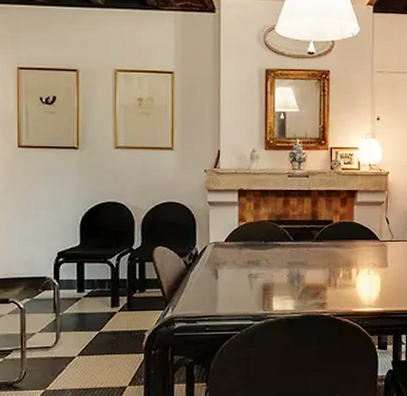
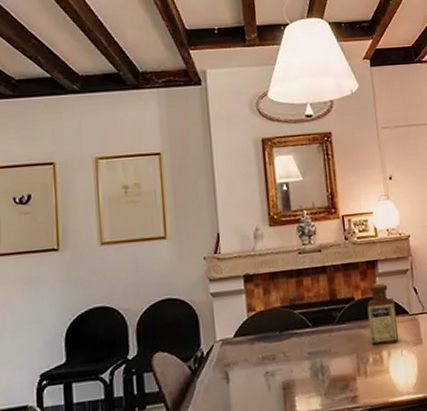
bottle: none [343,211,368,264] -> present [367,283,399,345]

